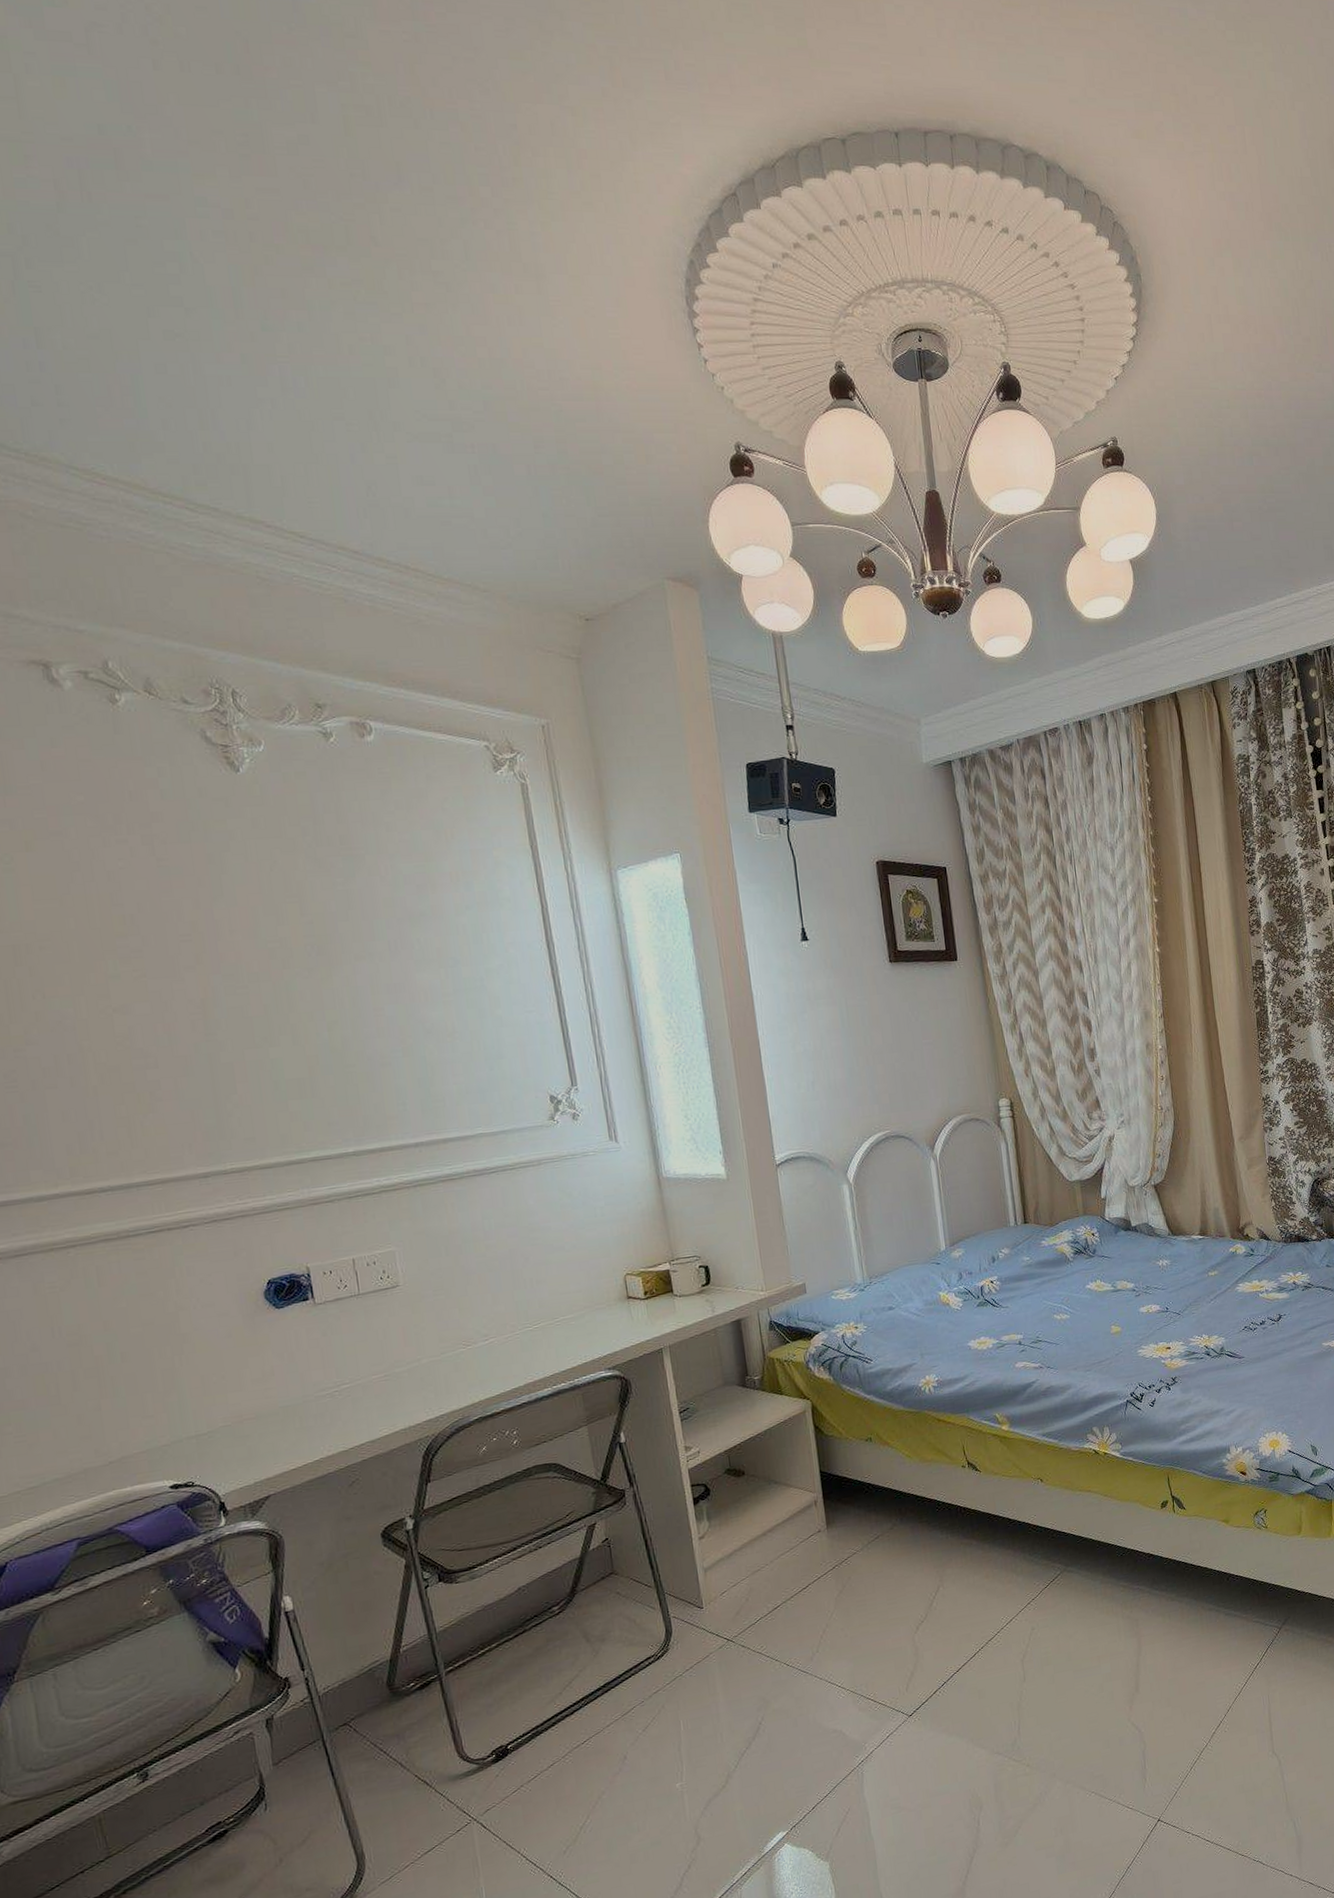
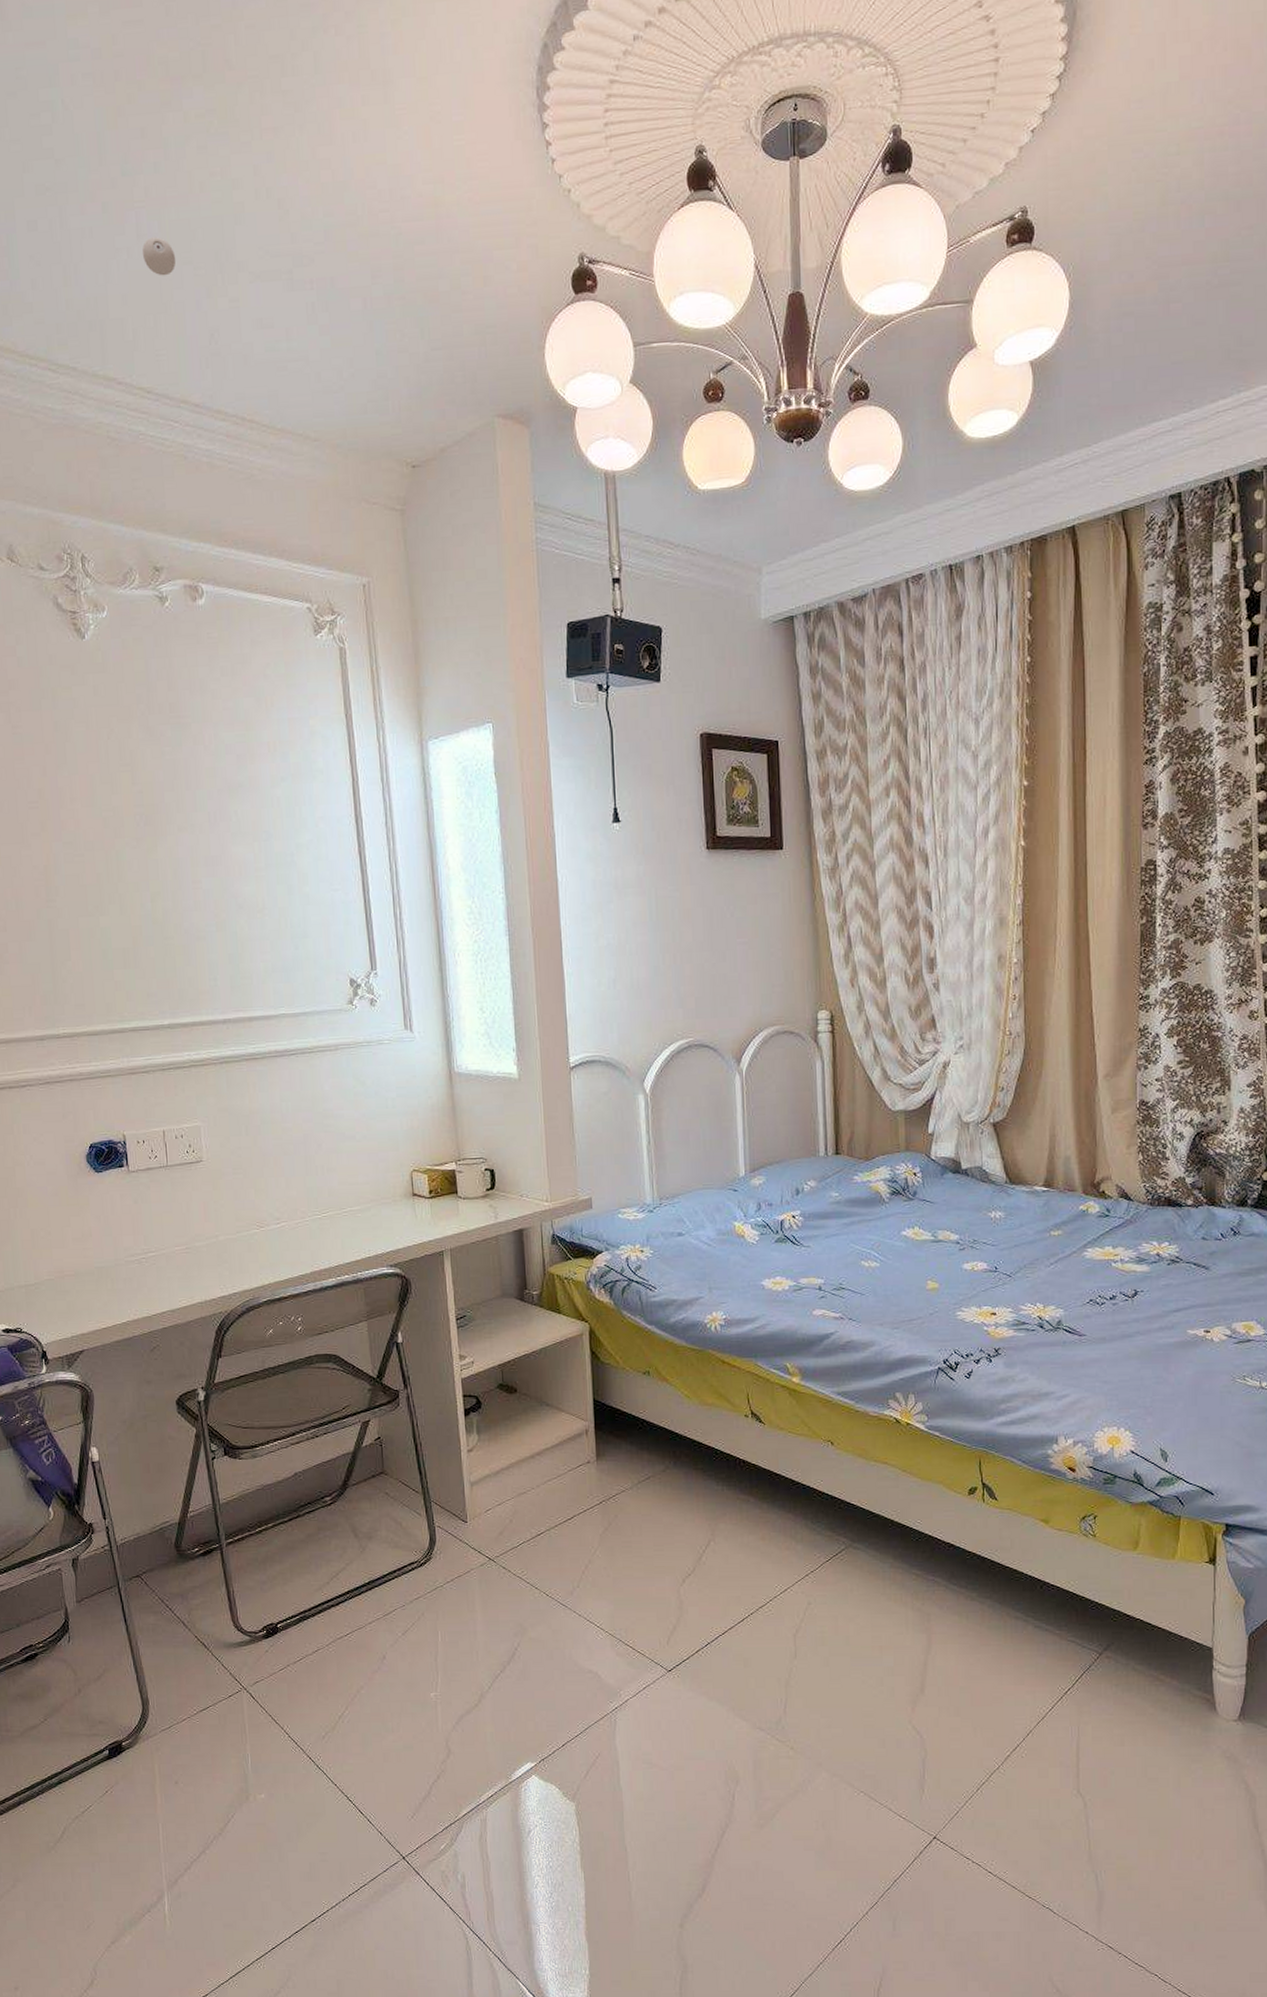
eyeball: none [288,391,327,429] -> present [143,237,176,276]

